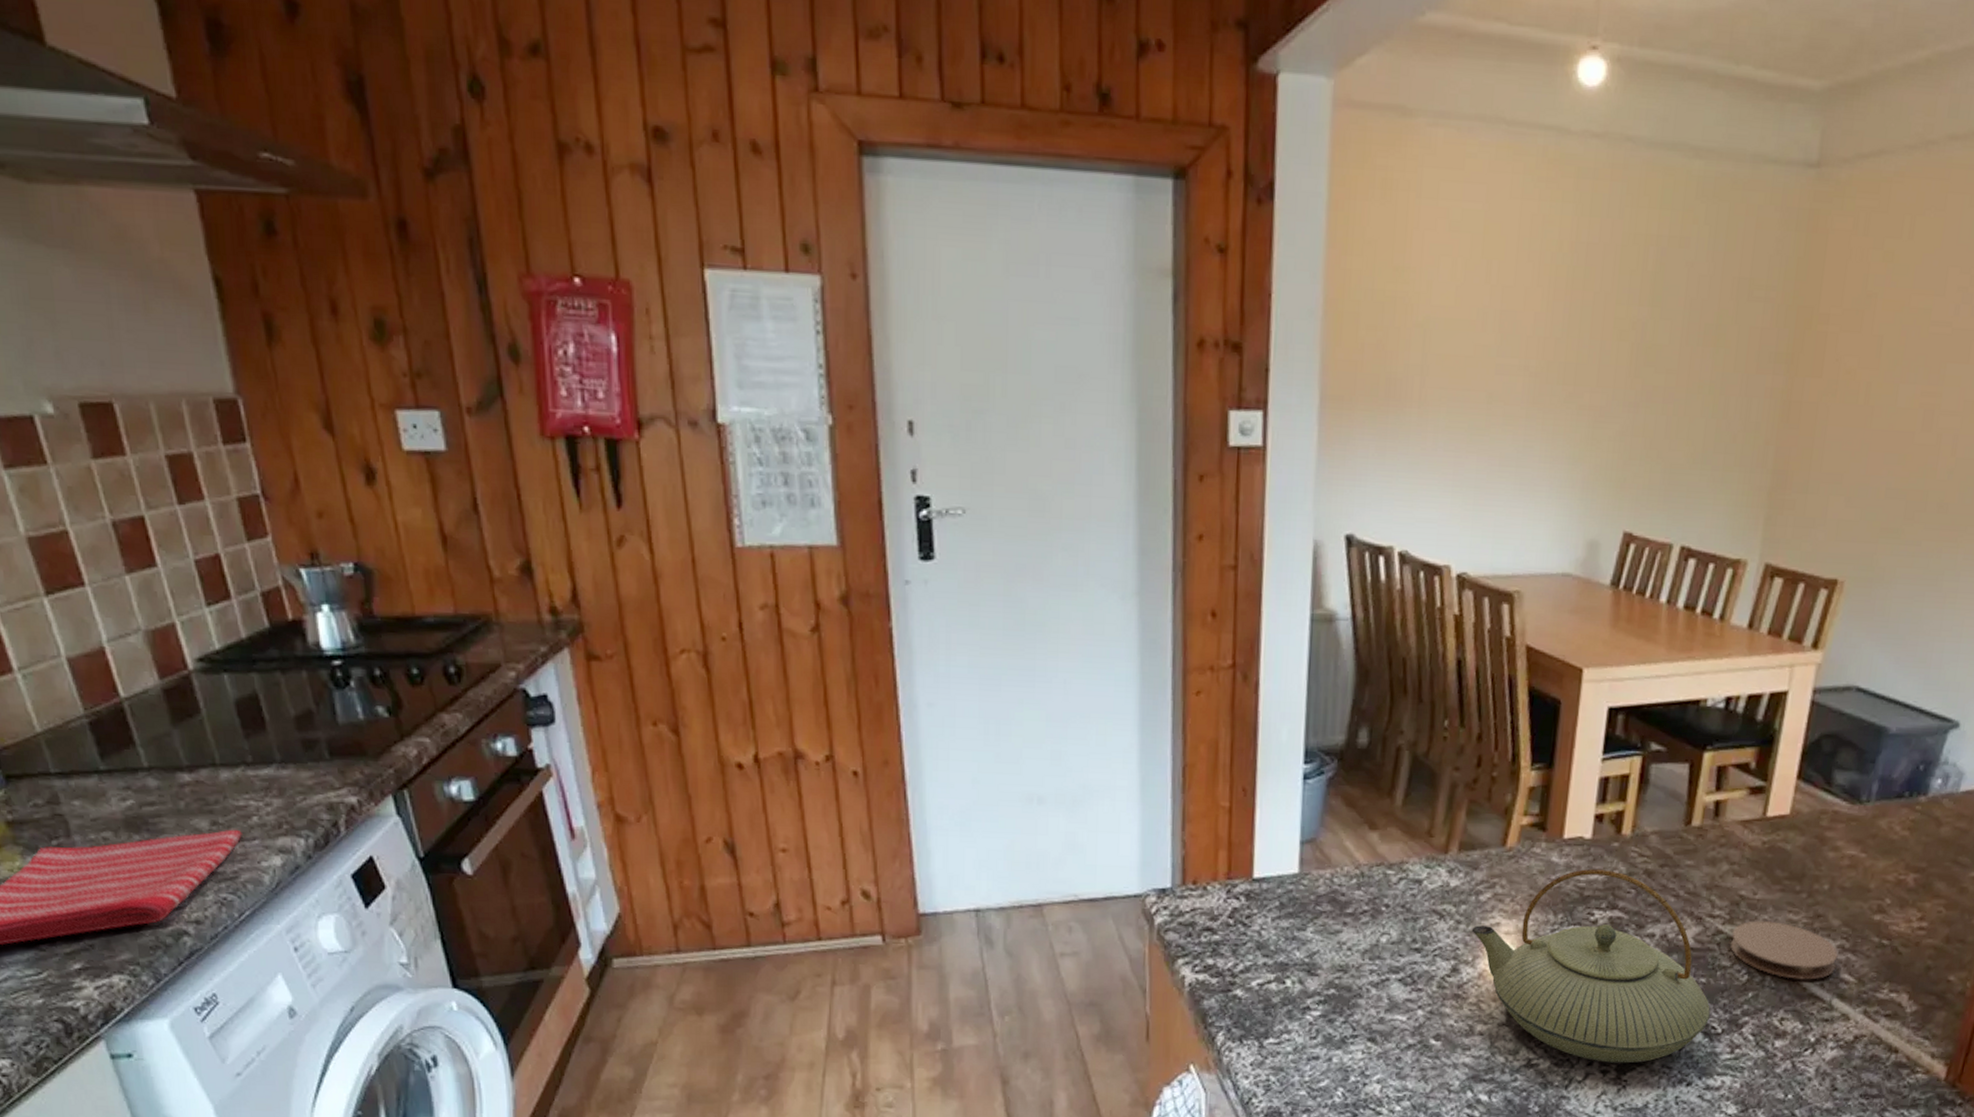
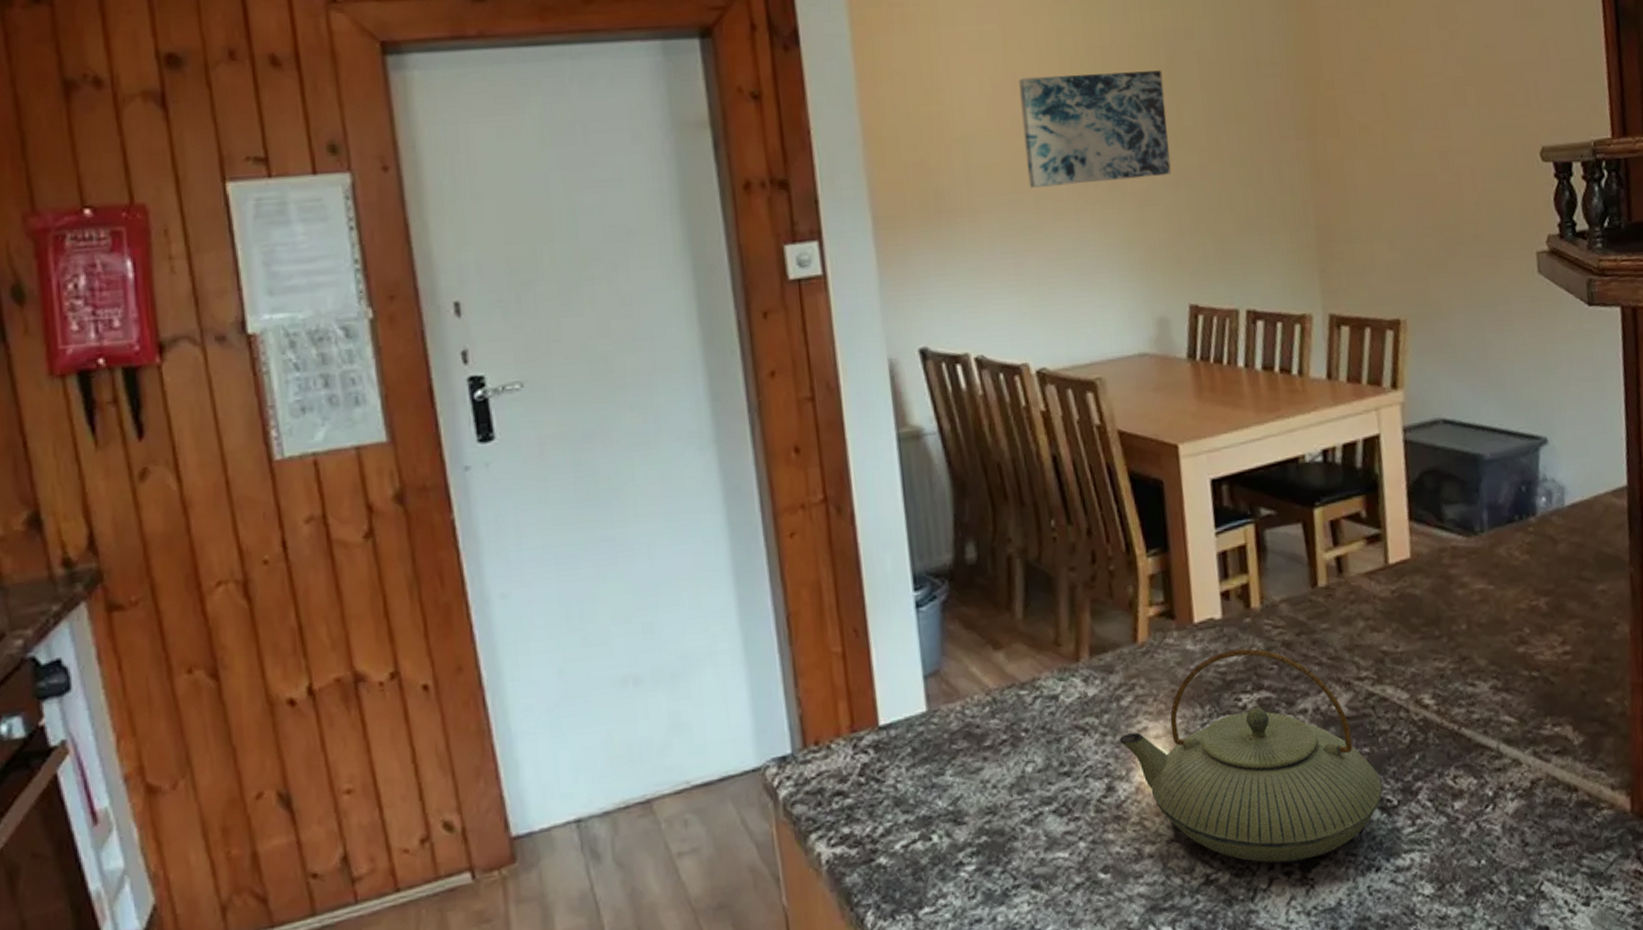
wall art: none [1484,266,1647,393] -> present [1018,70,1171,188]
coaster: present [1730,920,1838,980] -> none [1383,672,1495,732]

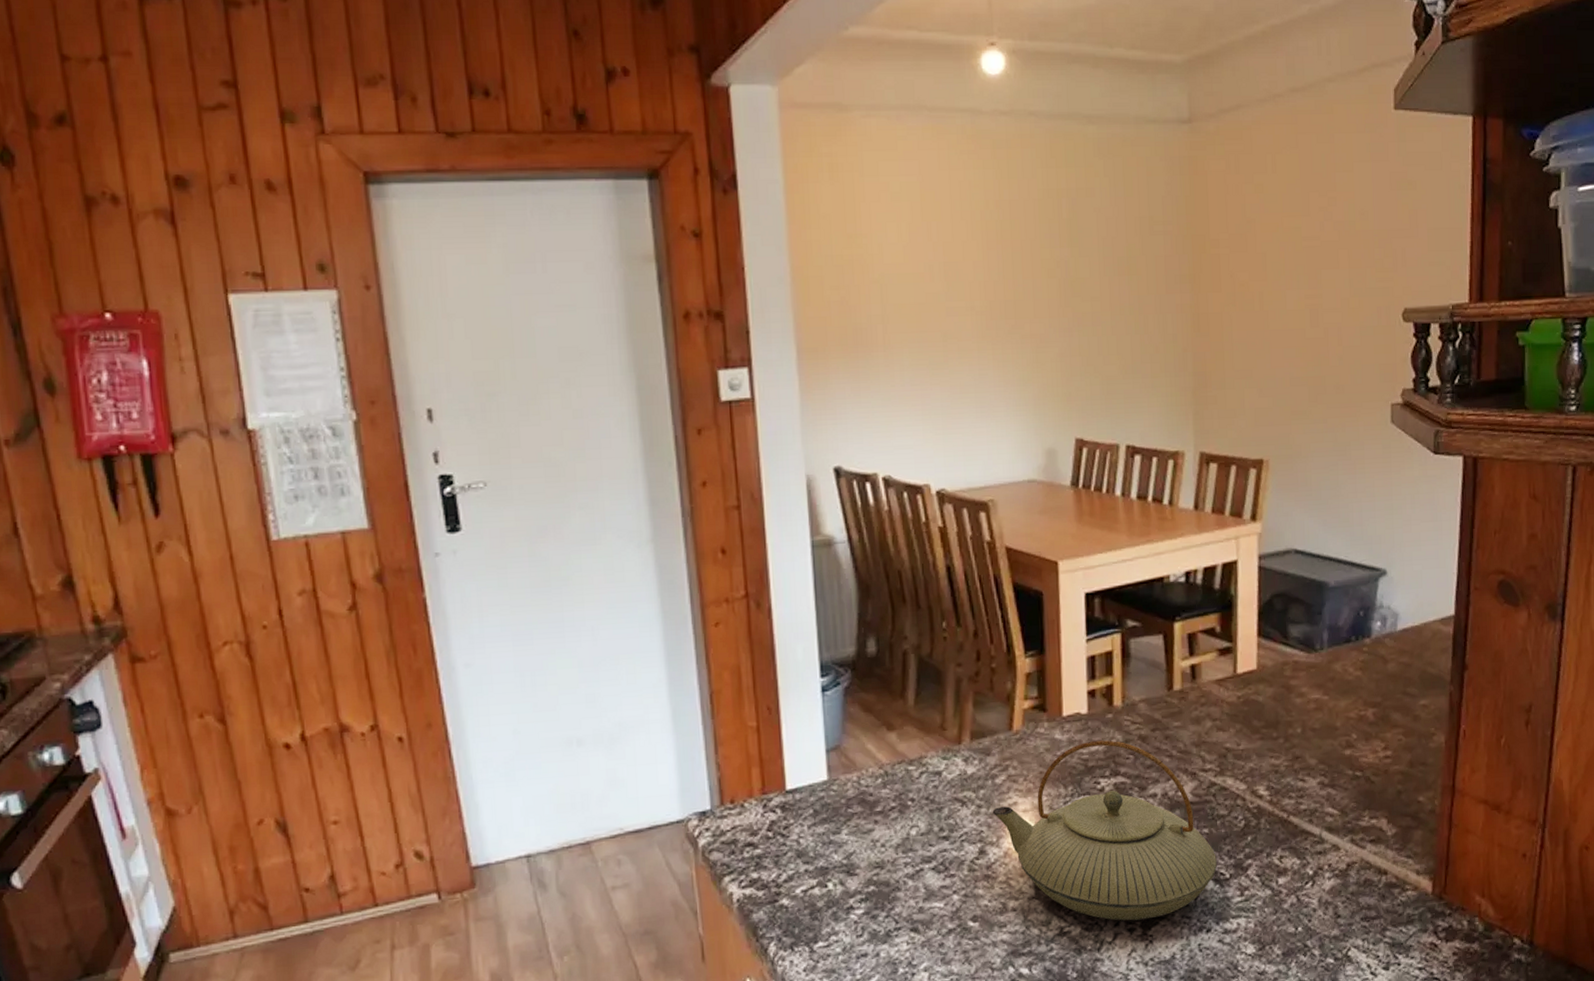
wall art: present [1018,70,1171,188] -> none [933,224,1066,327]

